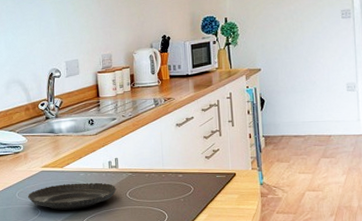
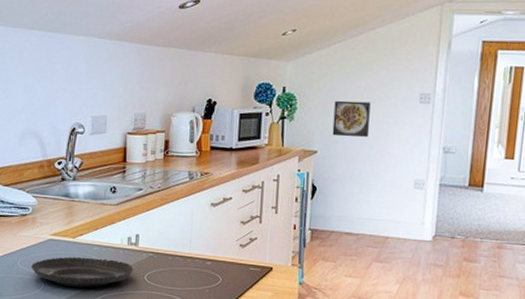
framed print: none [270,22,303,55] -> present [332,100,371,137]

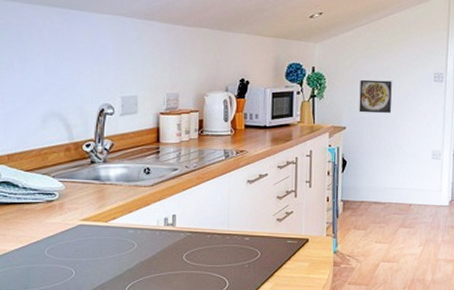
tart tin: present [30,257,134,288] -> none [59,241,171,272]

